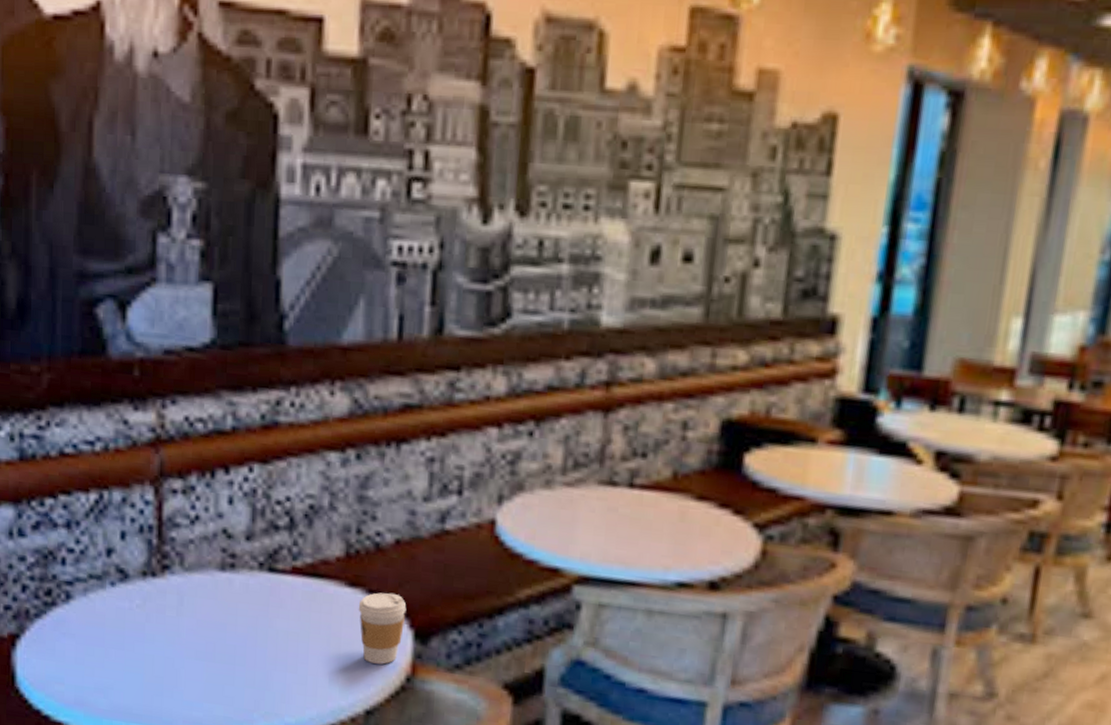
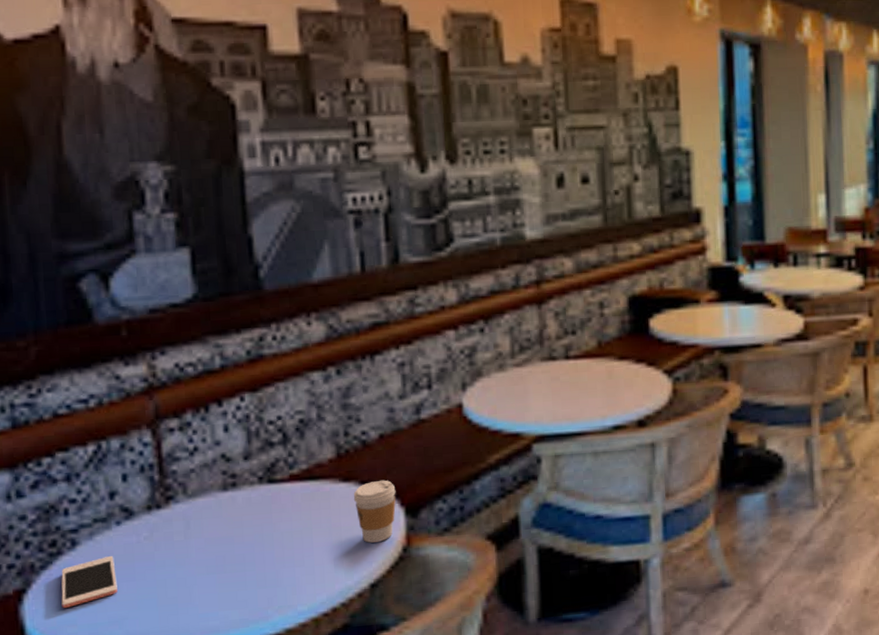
cell phone: none [52,617,106,664] -> present [61,555,118,608]

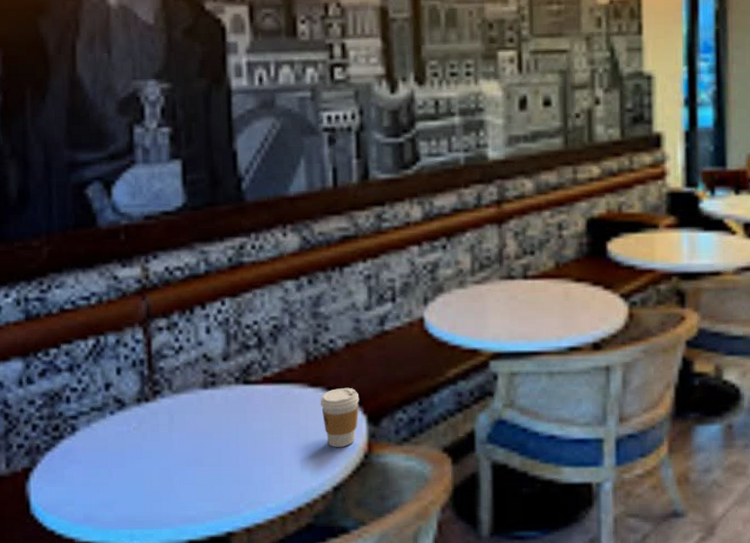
cell phone: present [61,555,118,608] -> none [61,442,109,488]

